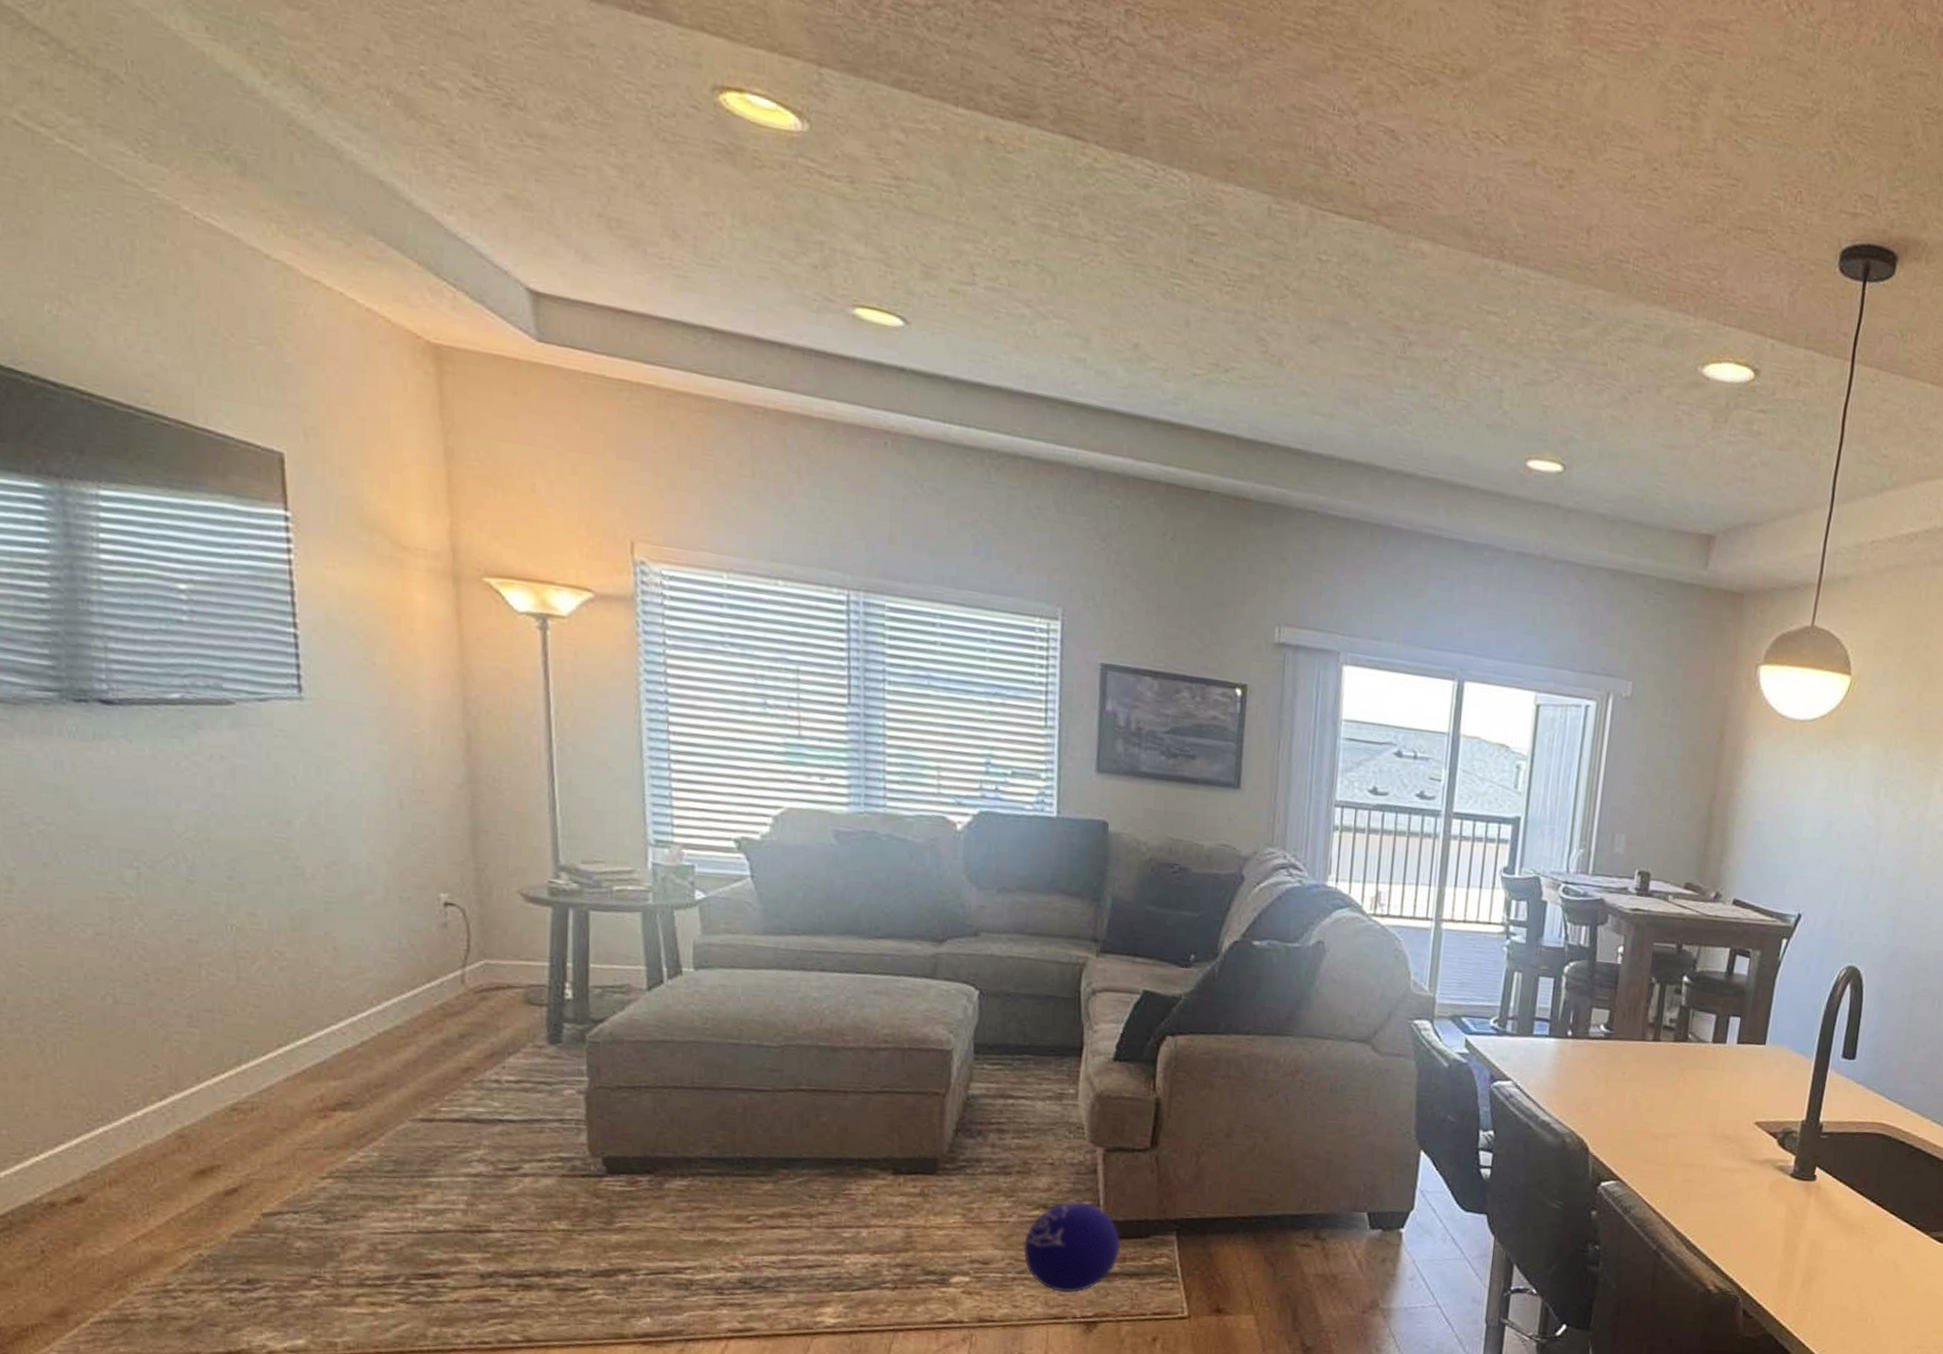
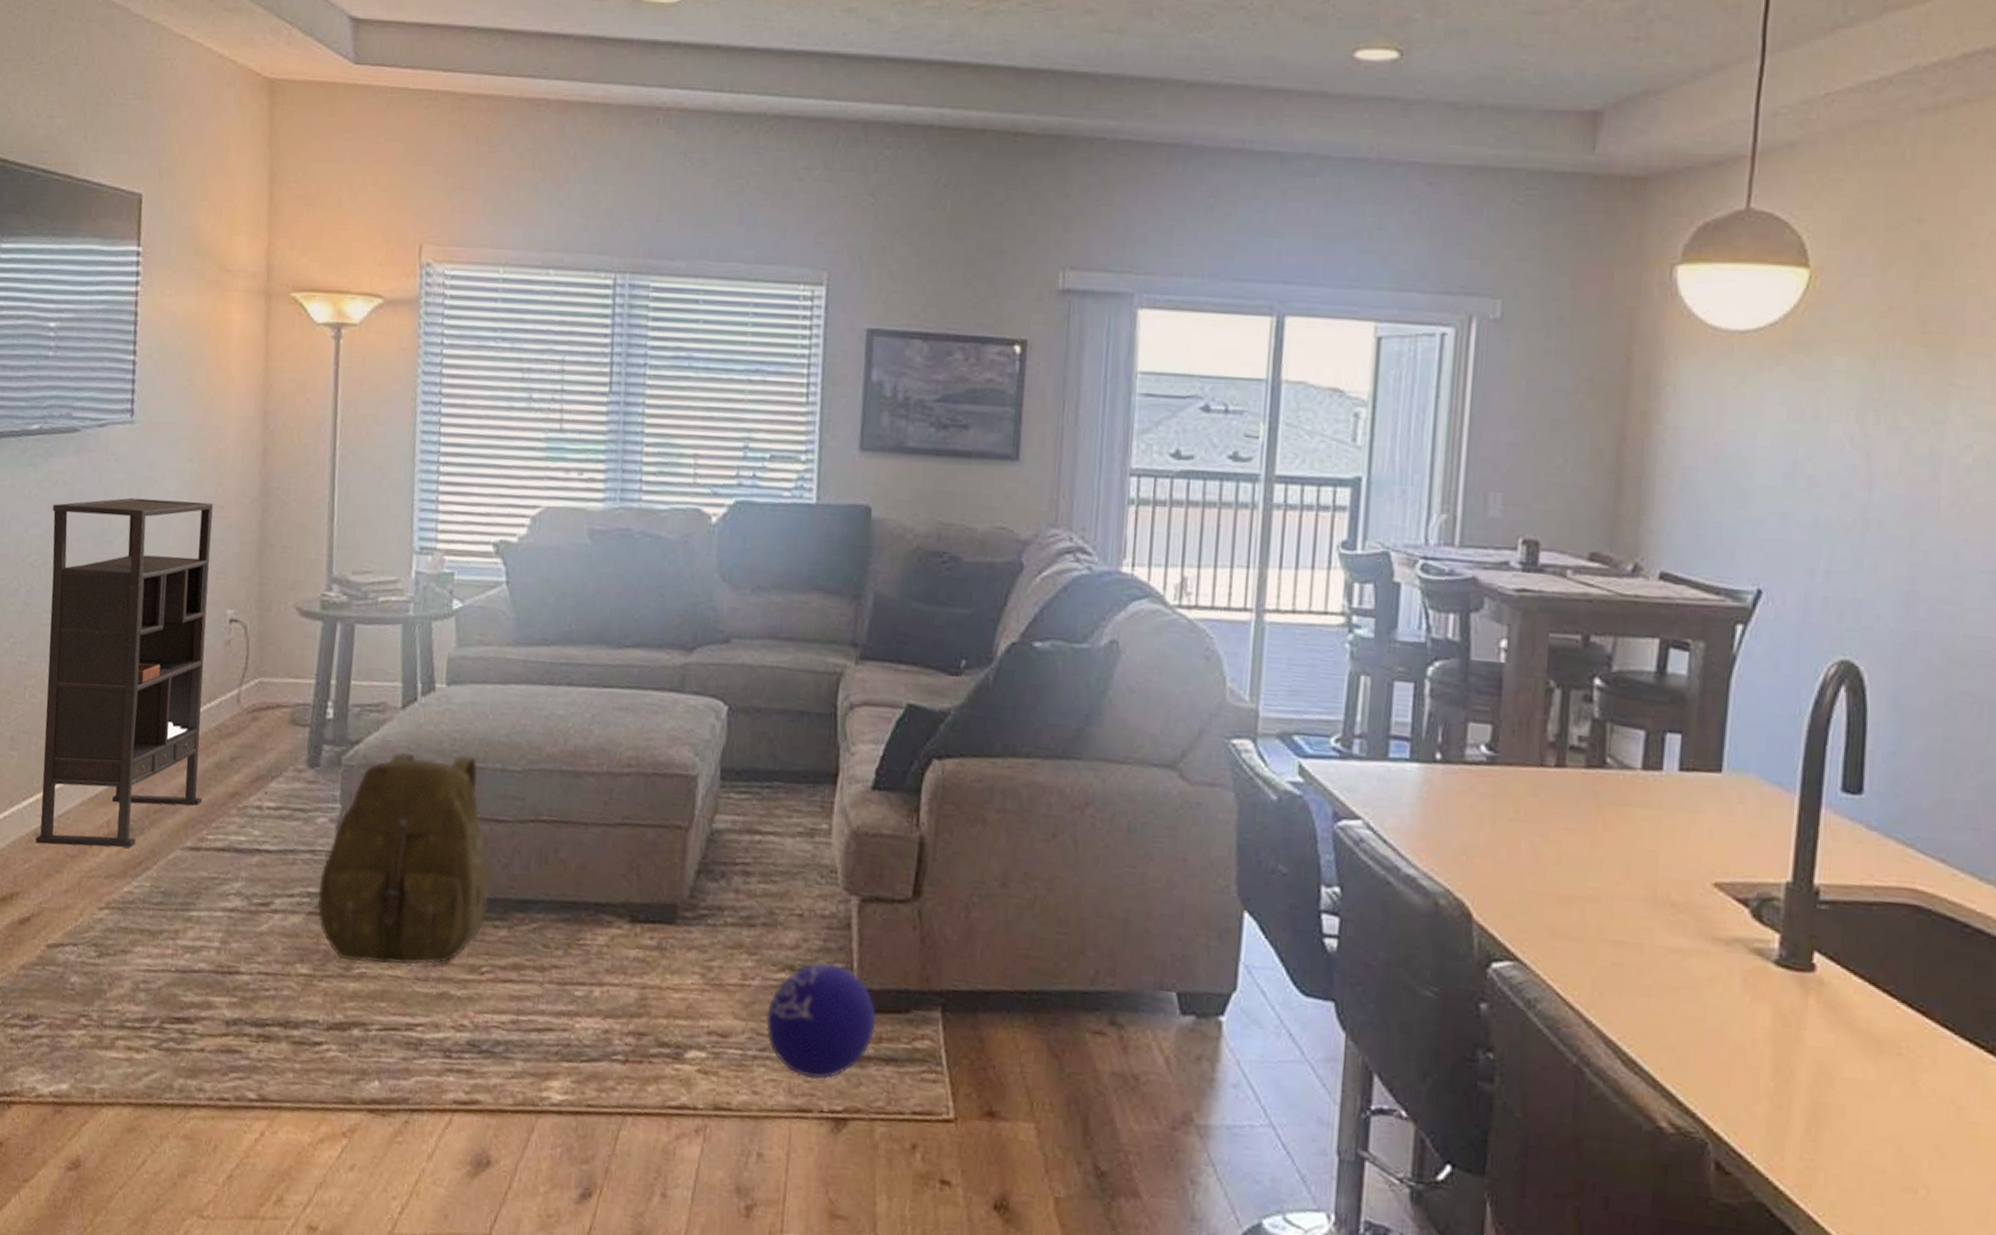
bookshelf: none [210,776,432,1121] -> present [35,497,213,848]
backpack: none [571,1029,753,1218] -> present [317,752,490,966]

